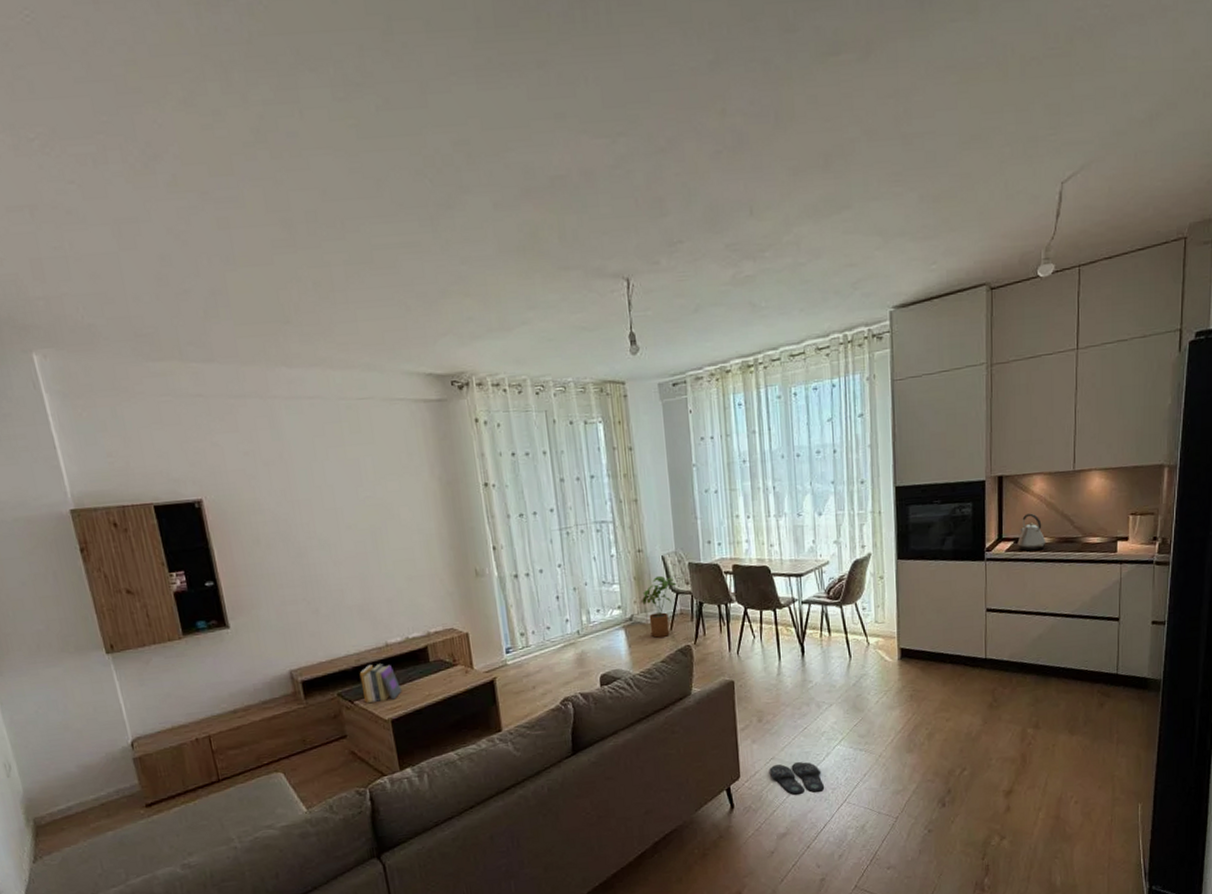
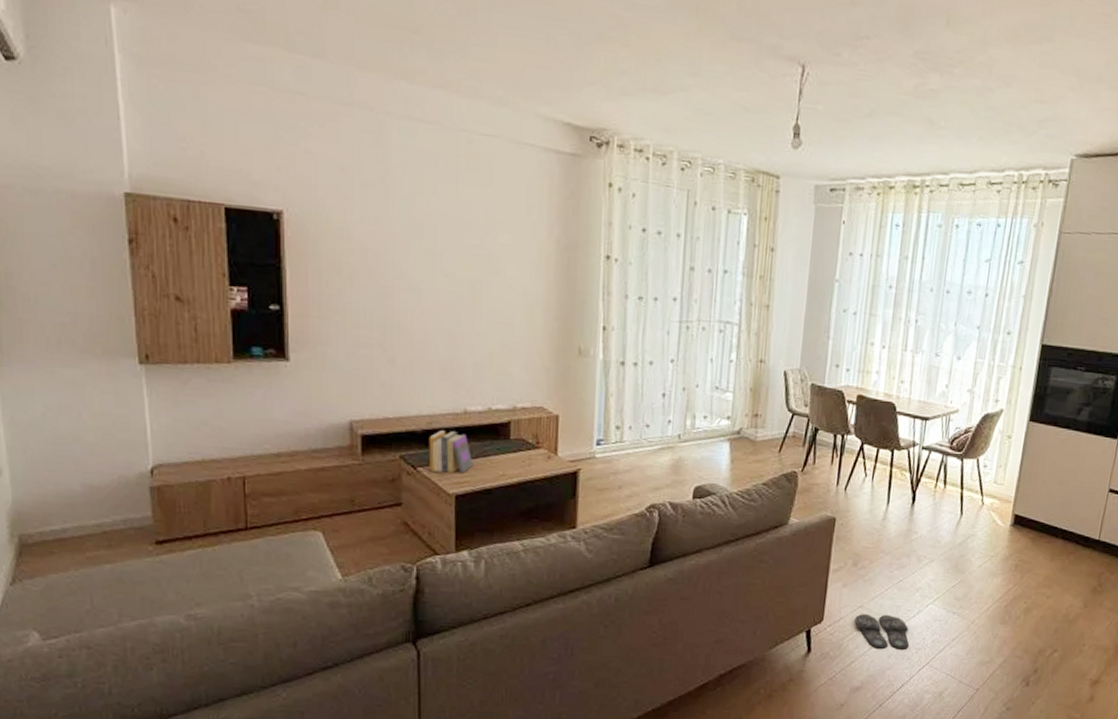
house plant: present [642,575,677,638] -> none [754,391,794,458]

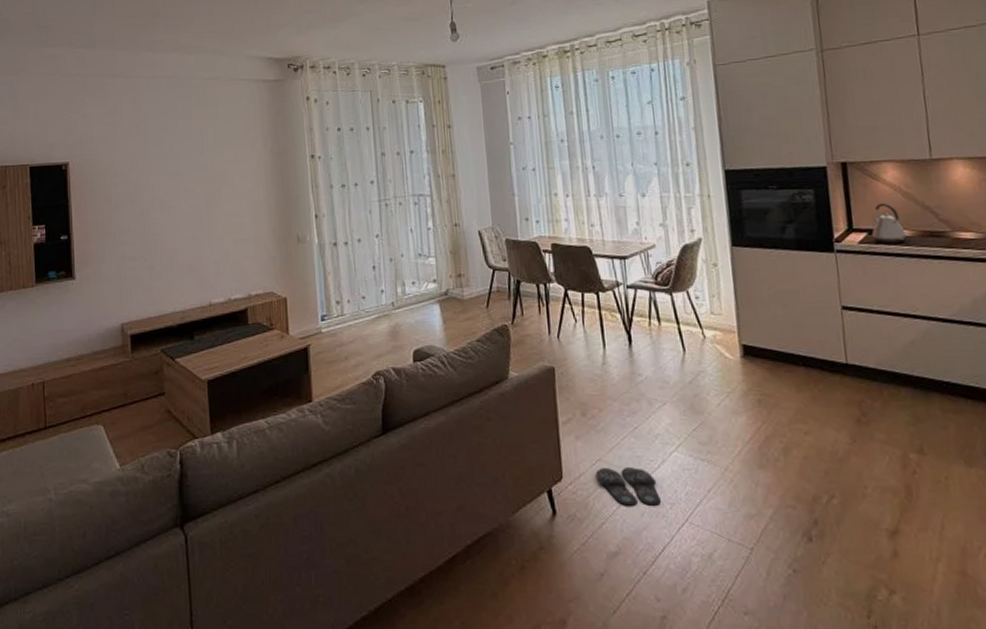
books: present [428,430,474,473] -> none [183,323,220,362]

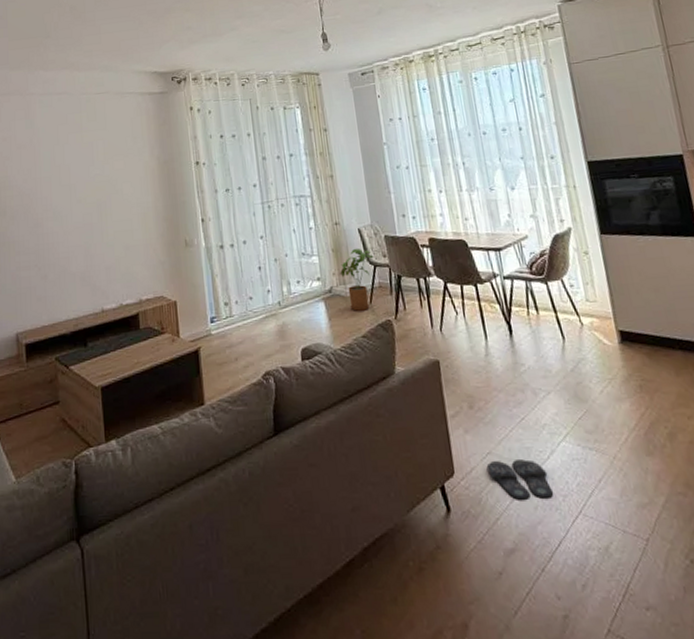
house plant: none [457,250,493,315] -> present [340,248,374,311]

